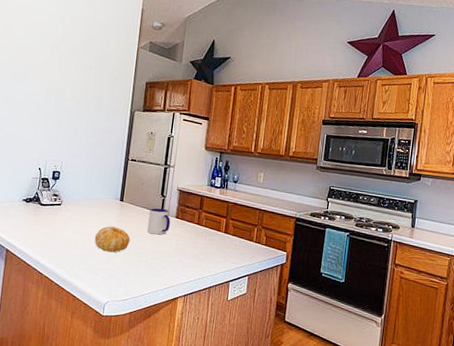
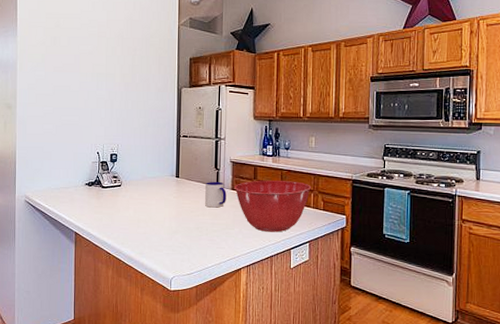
fruit: present [94,226,130,253] -> none [155,203,189,229]
mixing bowl: none [179,211,256,264] -> present [234,180,311,232]

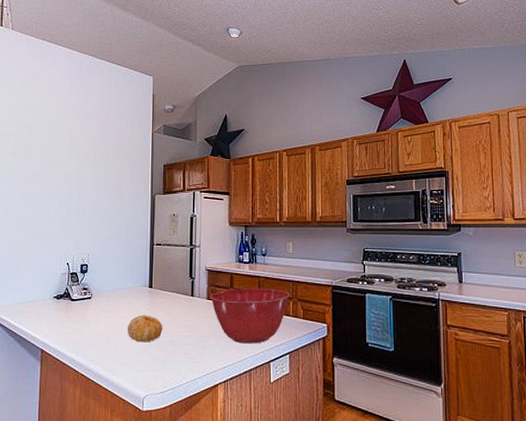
fruit: none [155,203,189,229] -> present [127,315,163,343]
mug: present [205,182,227,208] -> none [180,292,202,319]

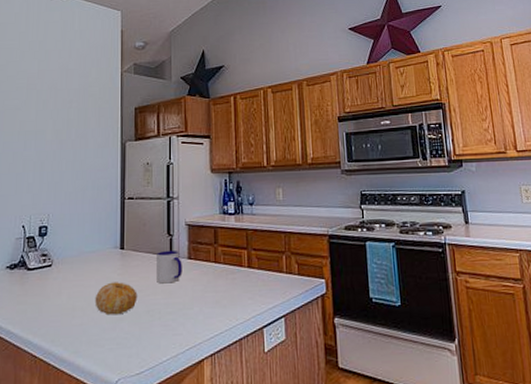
mug: none [180,292,202,319] -> present [157,251,182,284]
mixing bowl: present [210,288,290,344] -> none [192,242,282,309]

